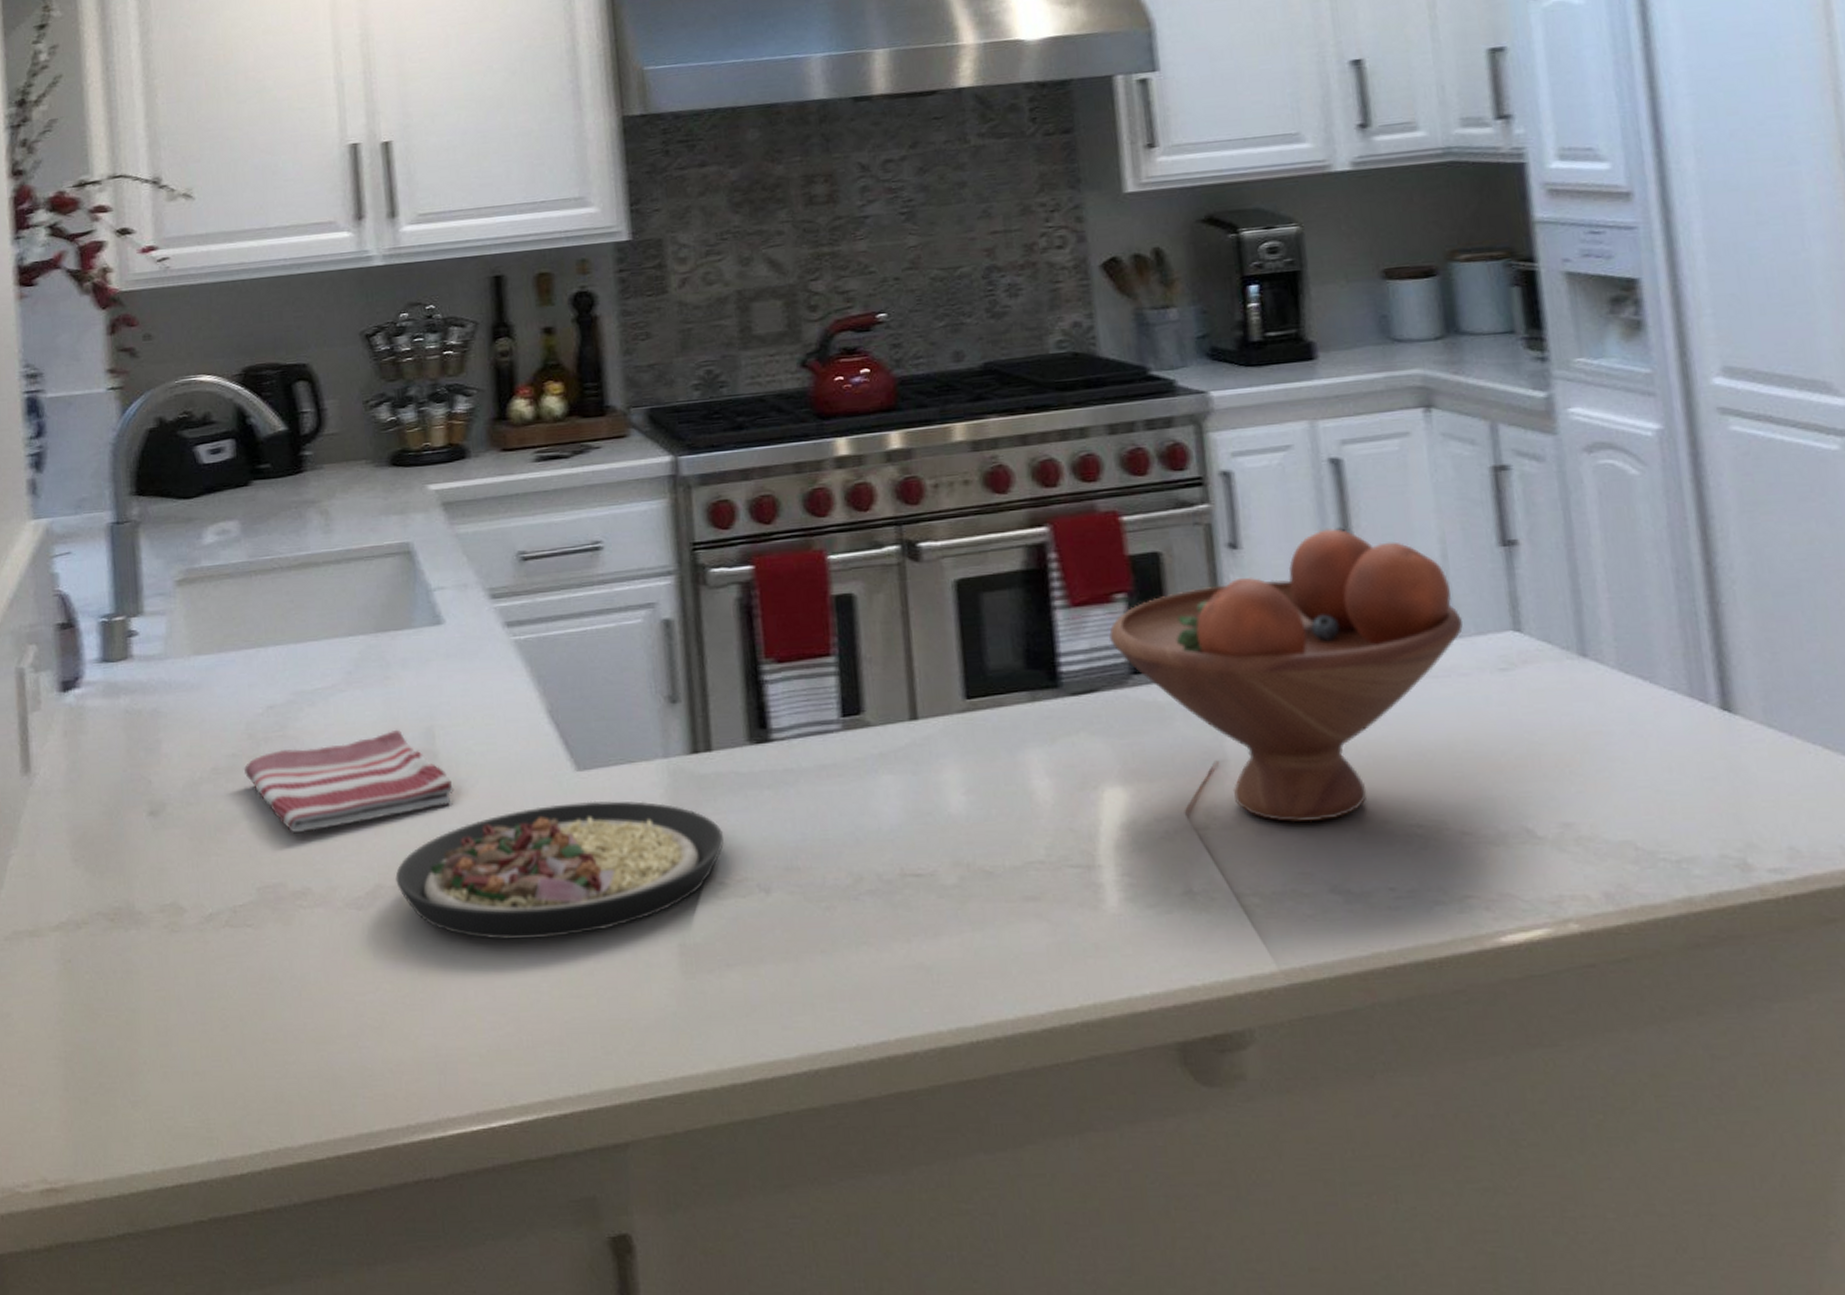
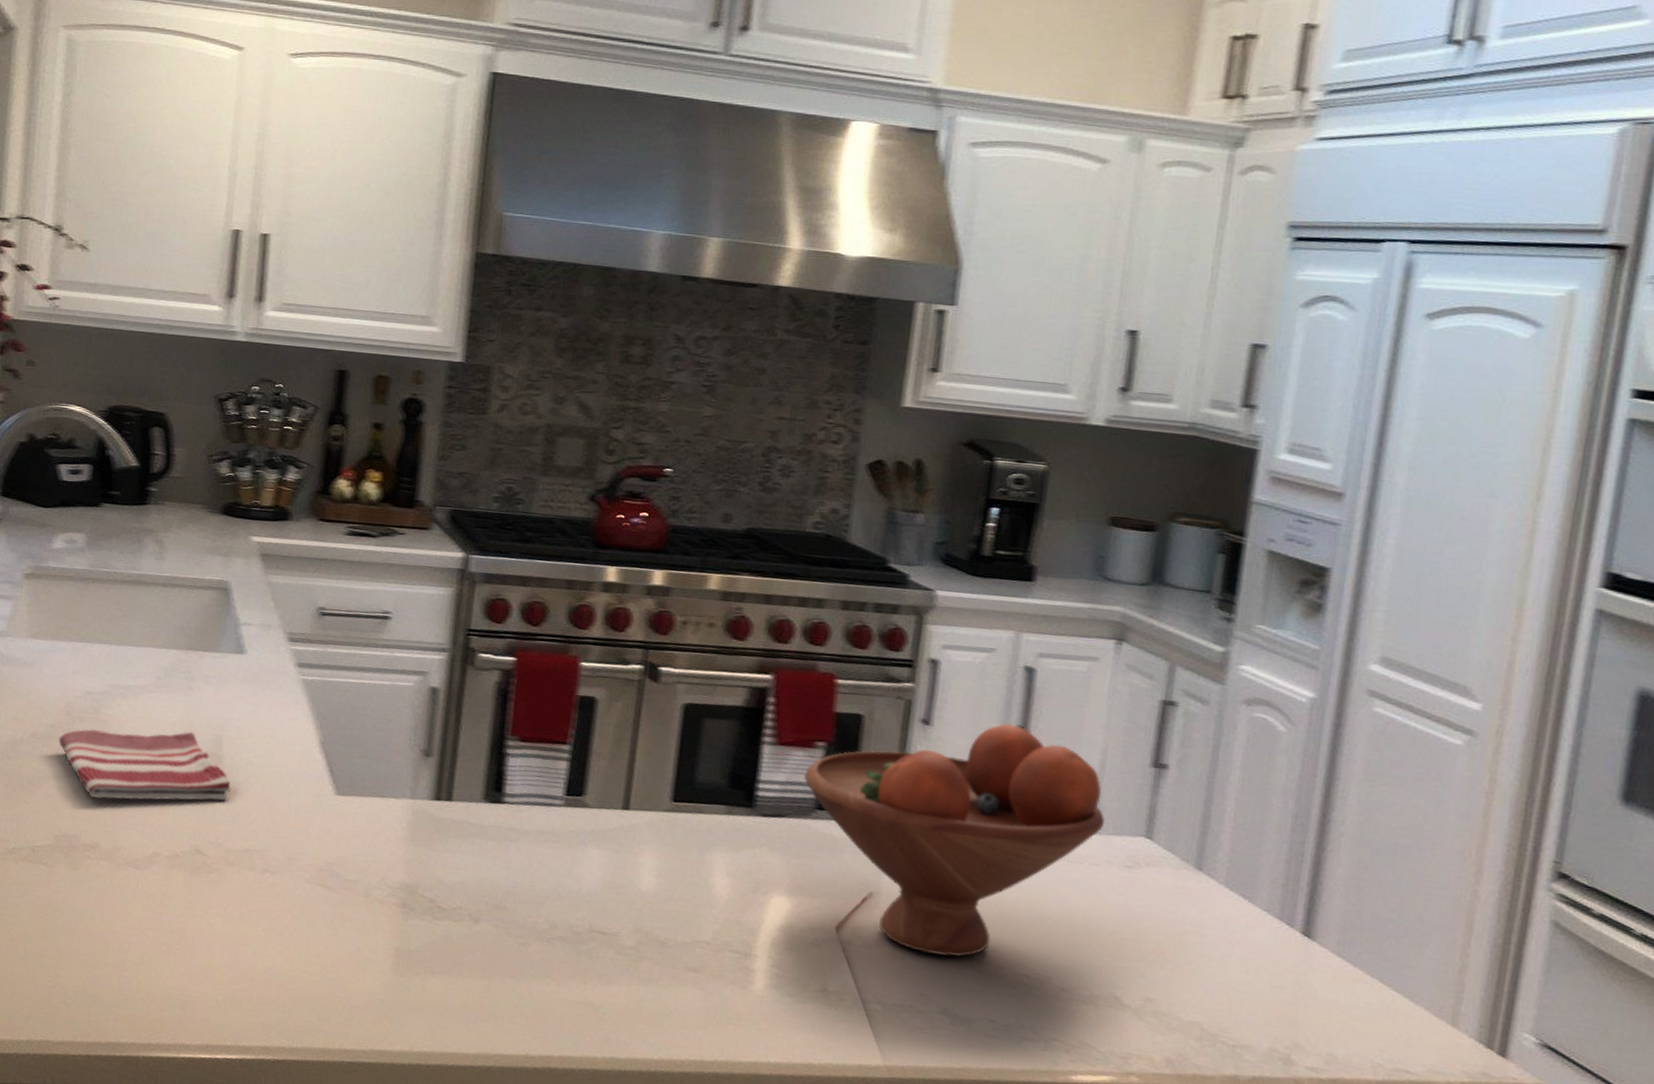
plate: present [395,800,724,940] -> none [170,817,448,925]

